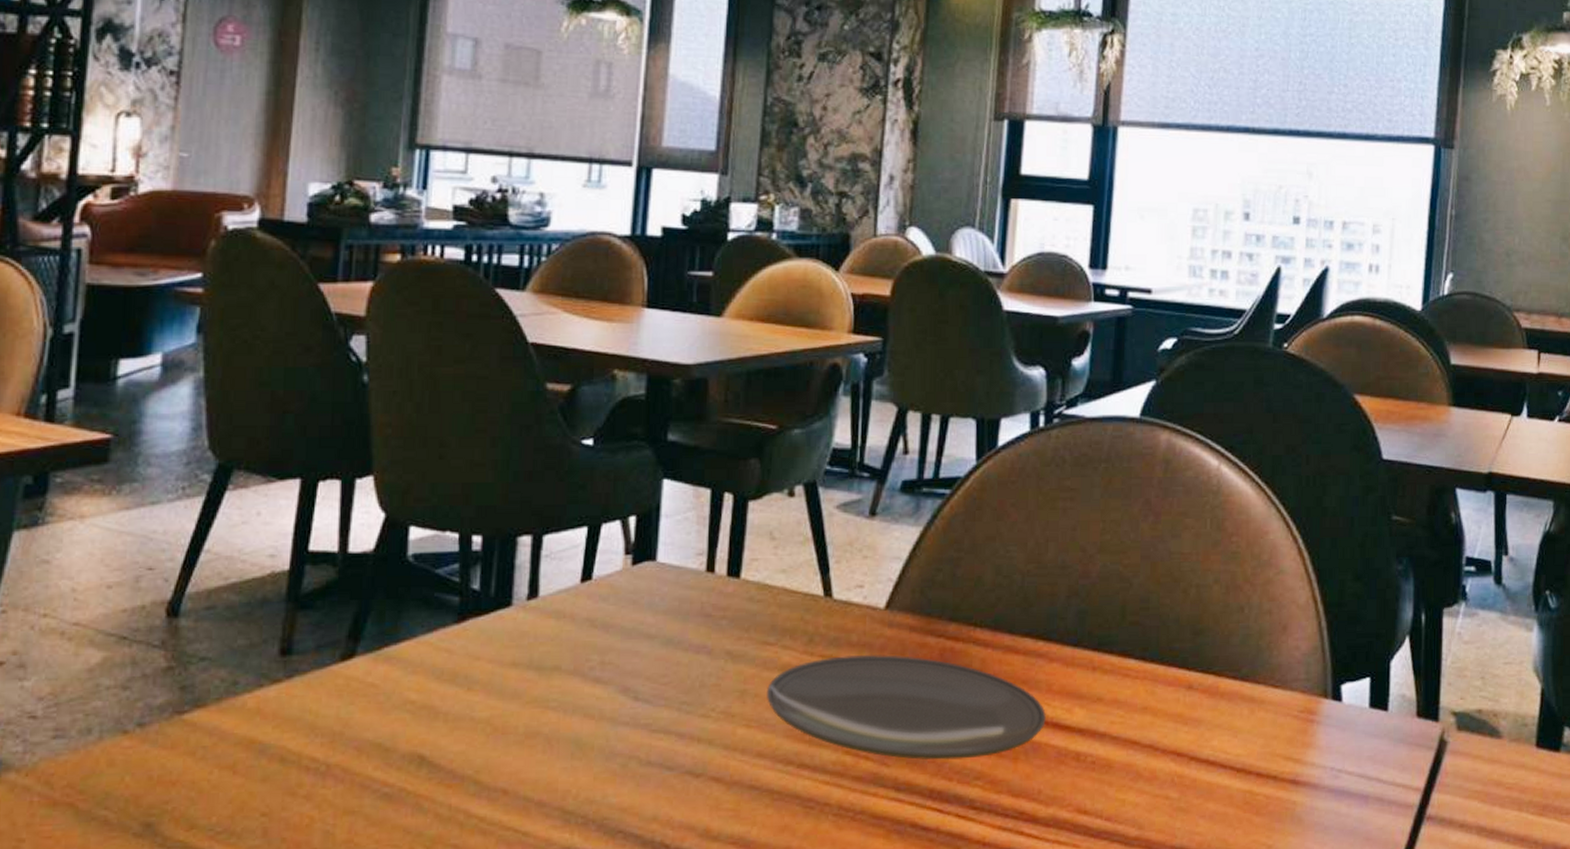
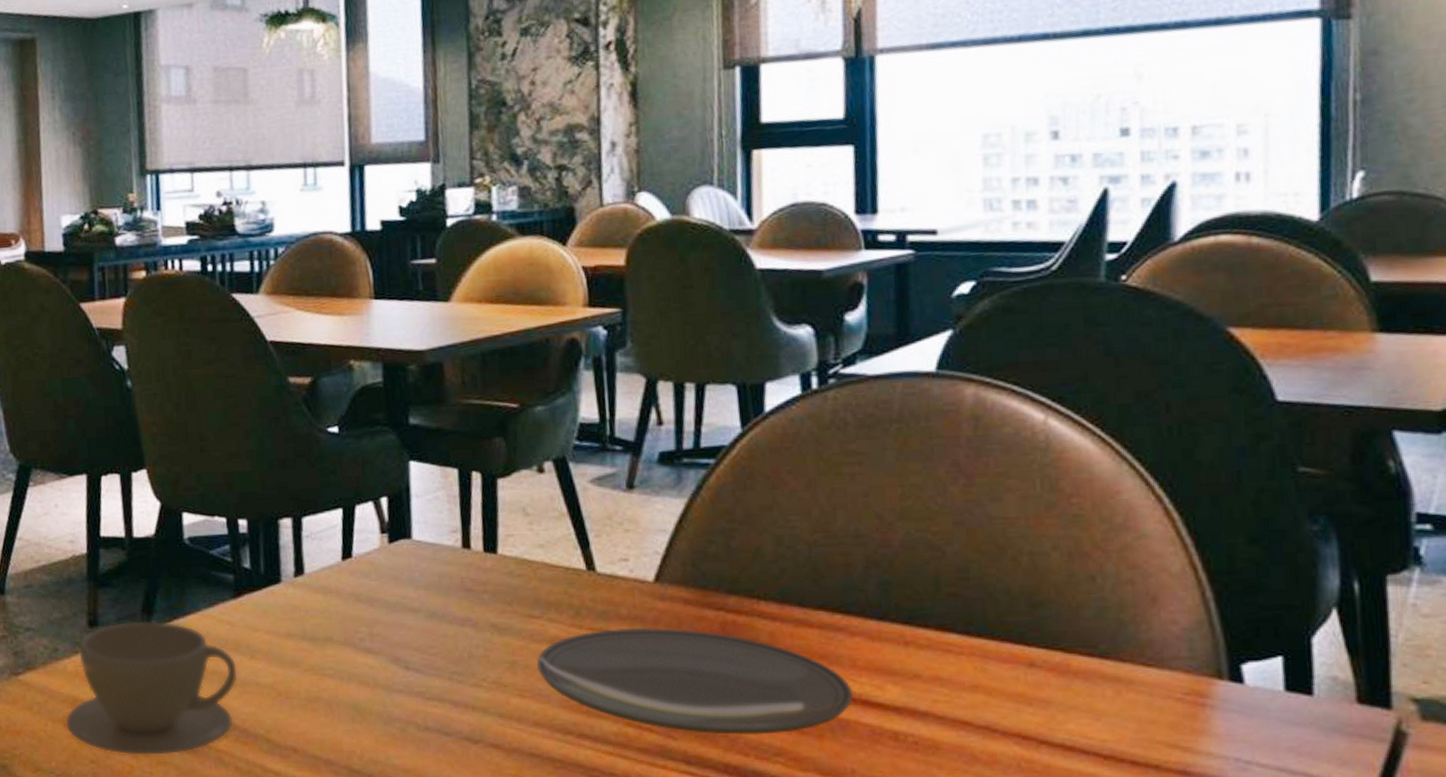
teacup: none [236,648,452,805] -> present [65,620,238,755]

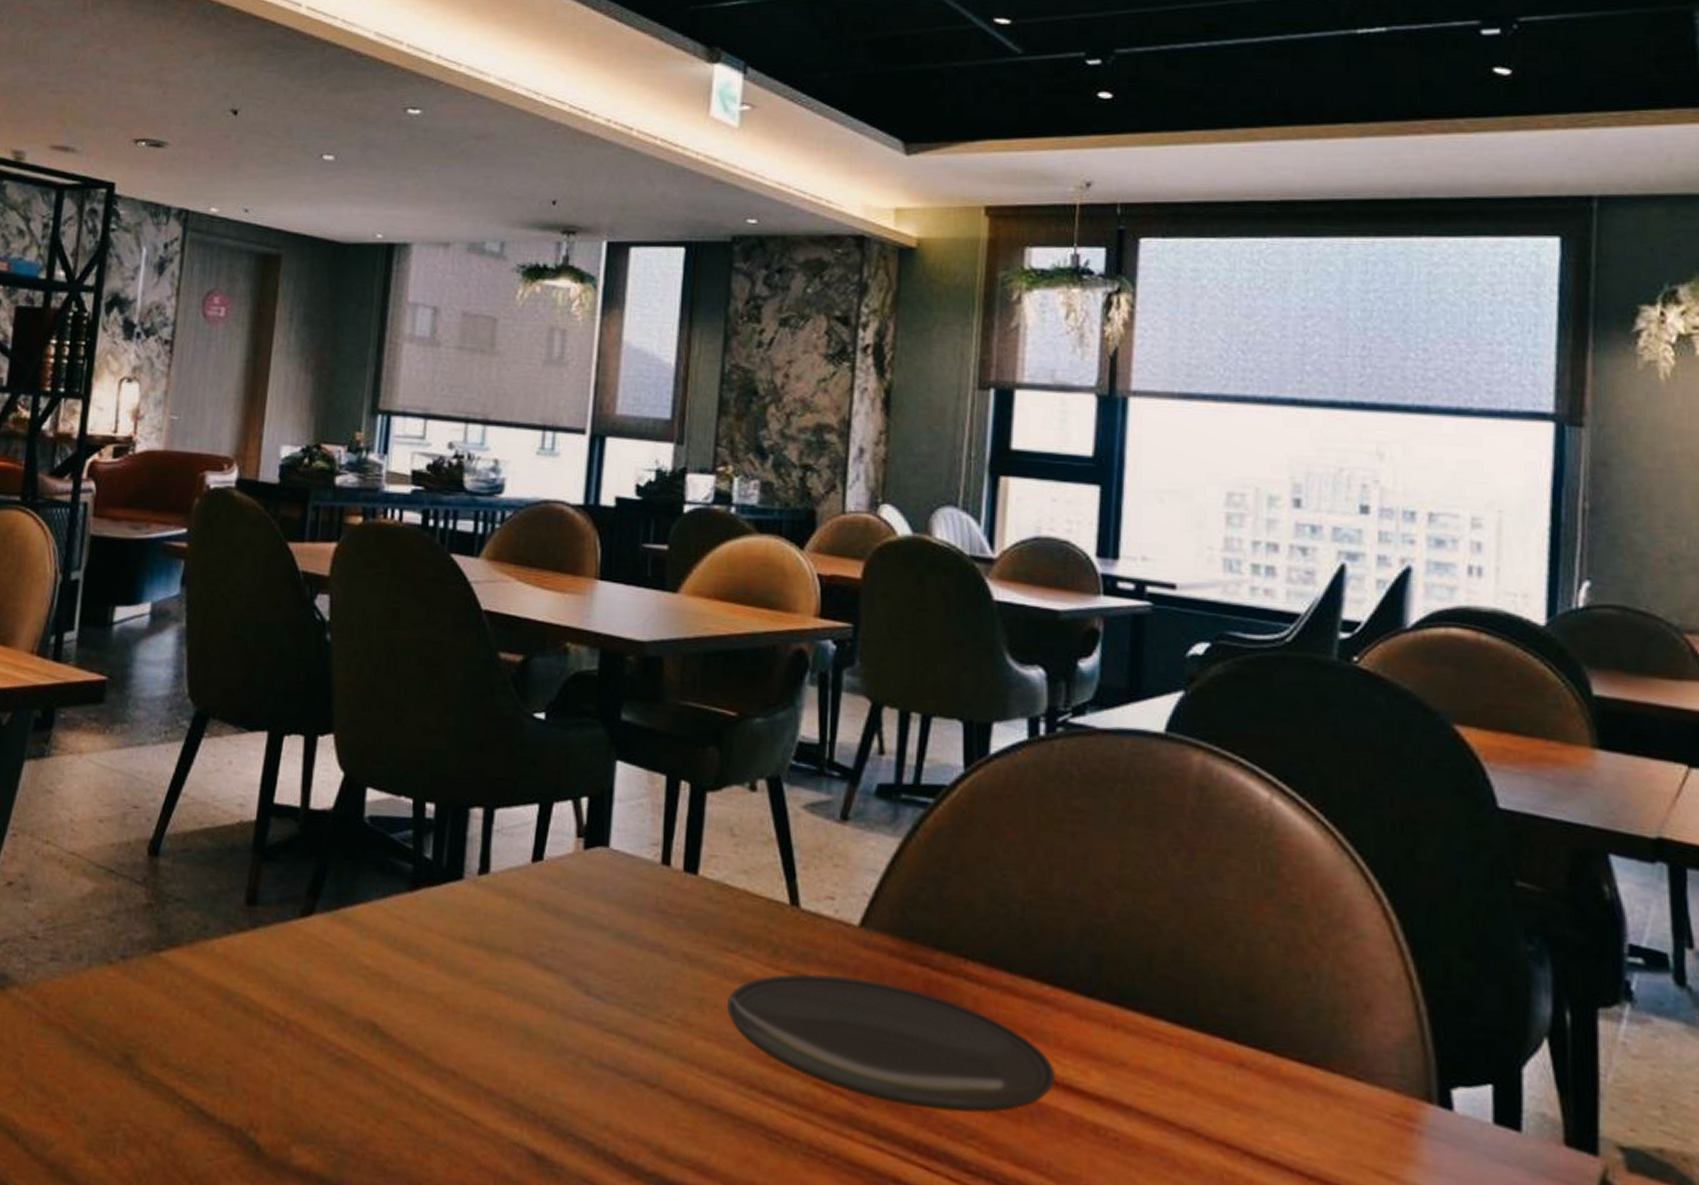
teacup: present [65,620,238,755] -> none [204,903,404,1064]

